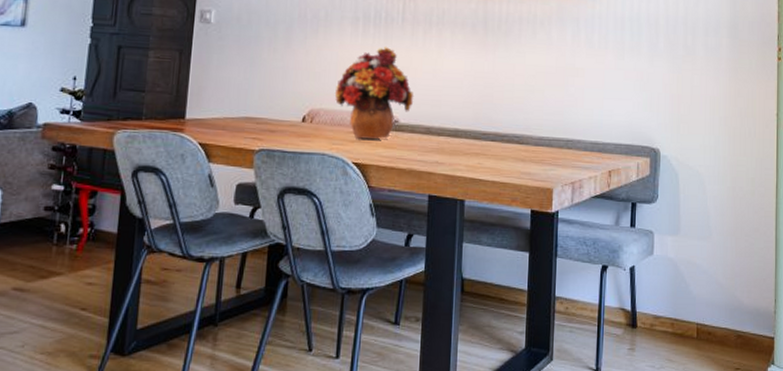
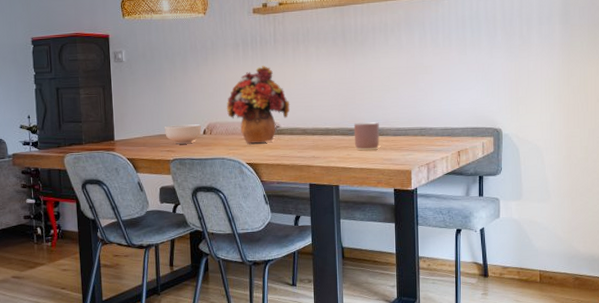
bowl: none [252,106,300,132] -> present [164,124,201,144]
mug: none [487,126,519,161] -> present [353,122,380,151]

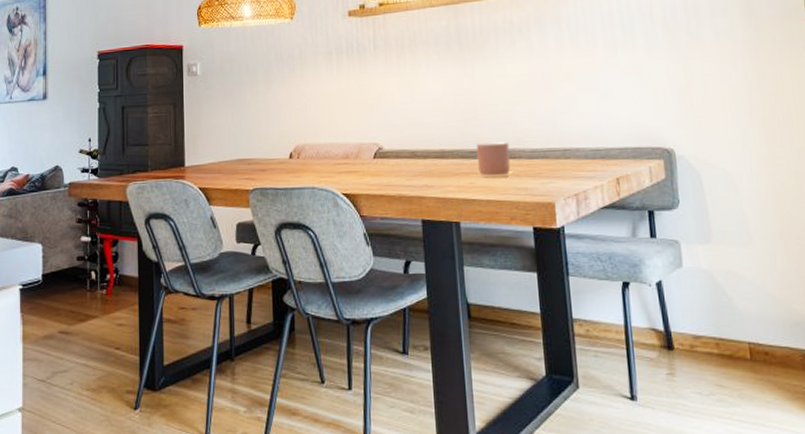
bowl: present [164,124,201,144] -> none [242,146,287,171]
flower arrangement: present [226,65,291,144] -> none [317,75,396,170]

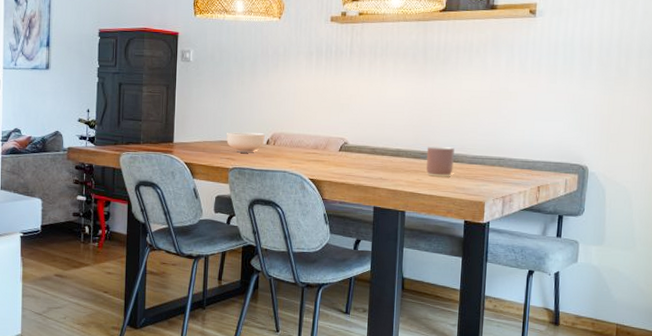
bowl: none [242,146,287,171] -> present [226,132,265,153]

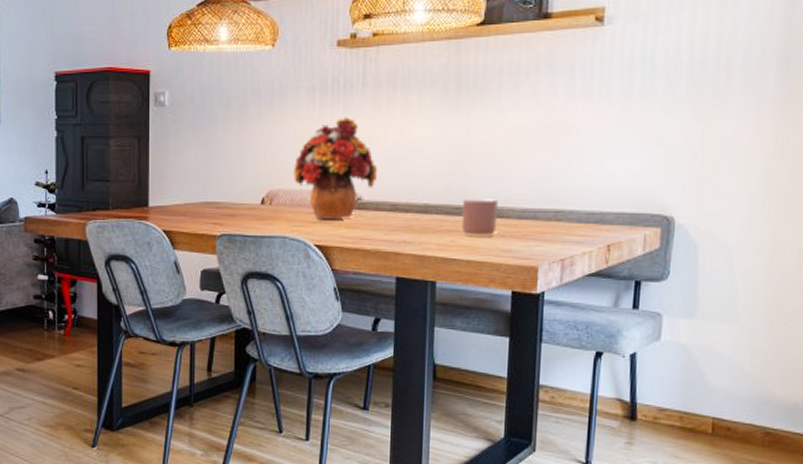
bowl: present [226,132,265,153] -> none [211,191,259,216]
flower arrangement: none [293,76,361,159] -> present [293,116,378,220]

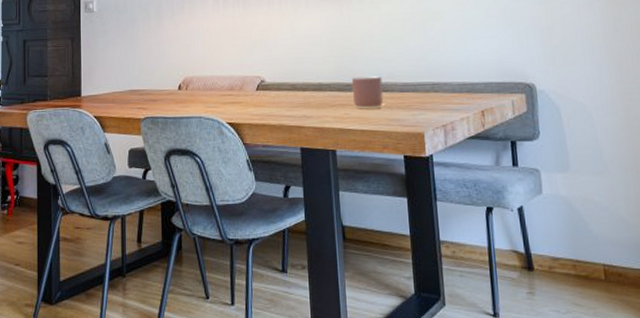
flower arrangement: present [293,116,378,220] -> none [204,13,277,101]

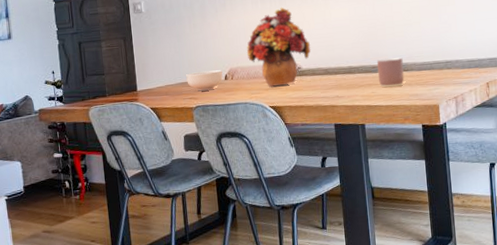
bowl: none [135,78,176,101] -> present [185,70,223,91]
flower arrangement: none [204,13,277,101] -> present [246,7,311,87]

